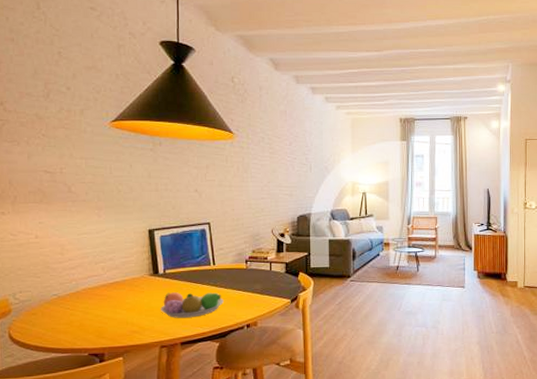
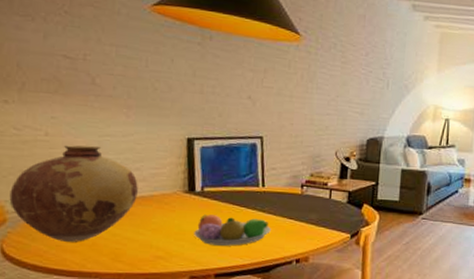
vase: none [12,243,113,325] -> present [9,145,138,242]

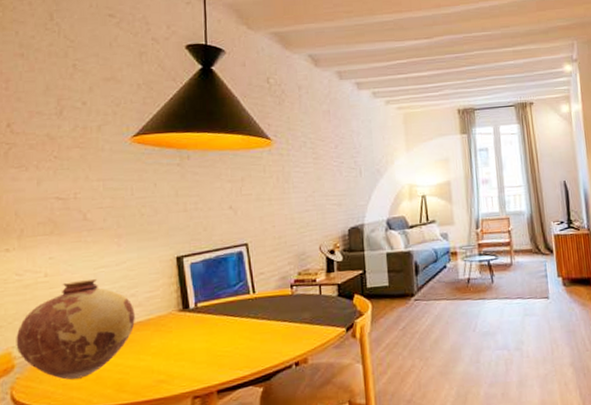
fruit bowl: present [194,214,271,246] -> none [192,326,267,361]

